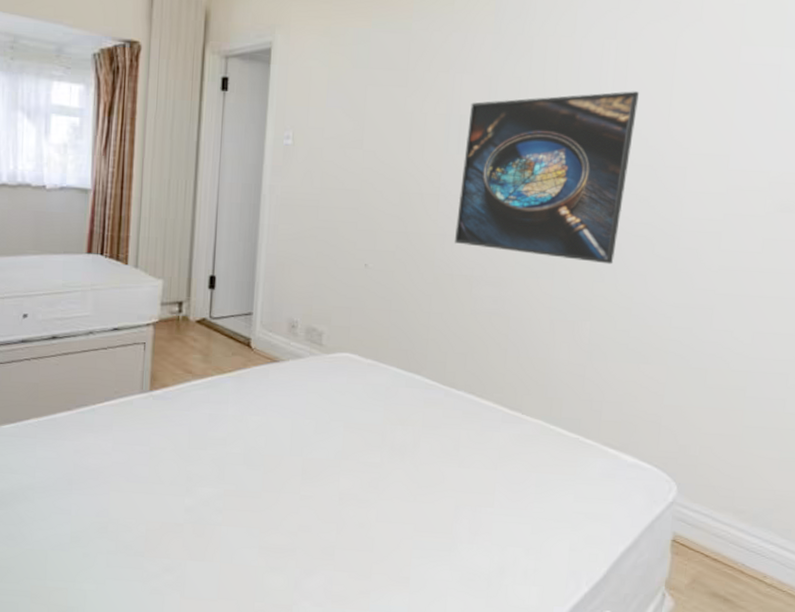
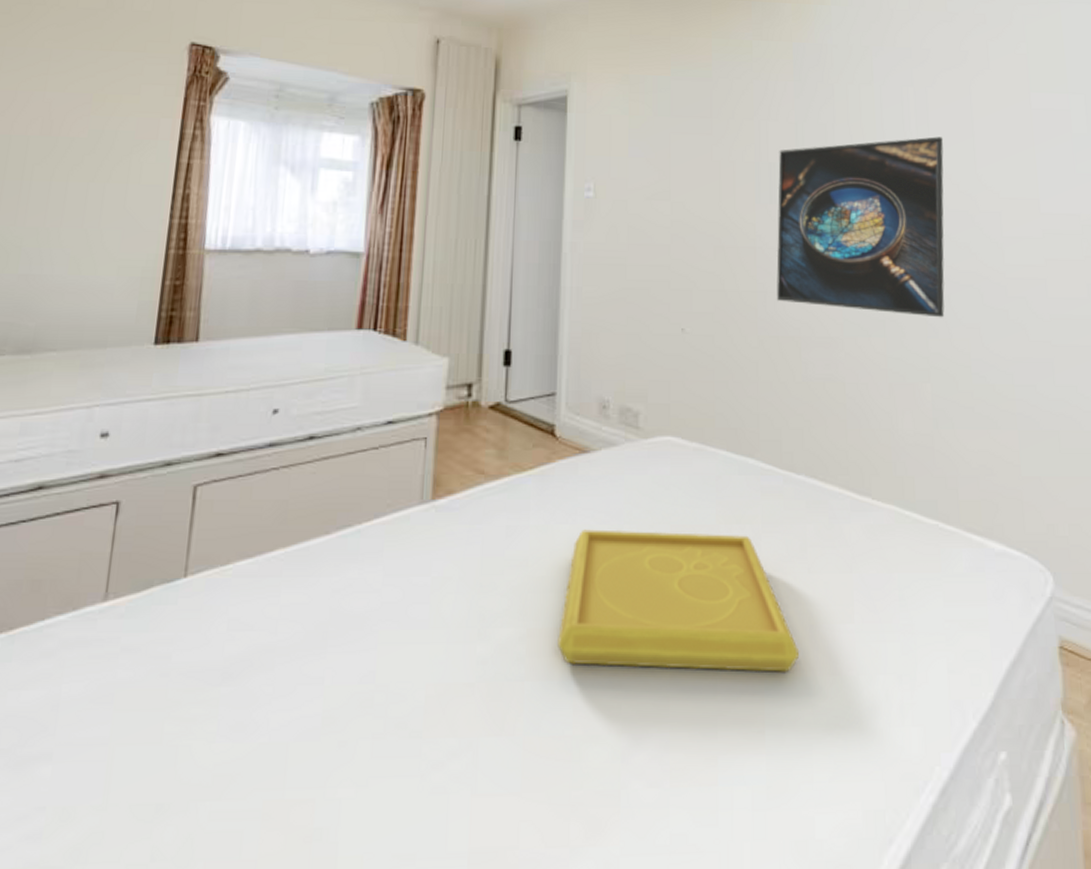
serving tray: none [248,421,445,538] -> present [558,529,800,672]

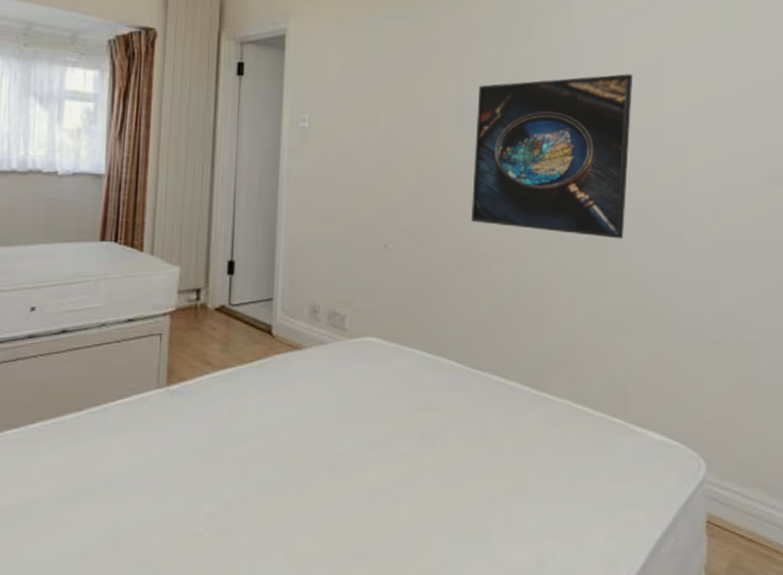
serving tray: present [558,529,800,672] -> none [273,413,479,533]

